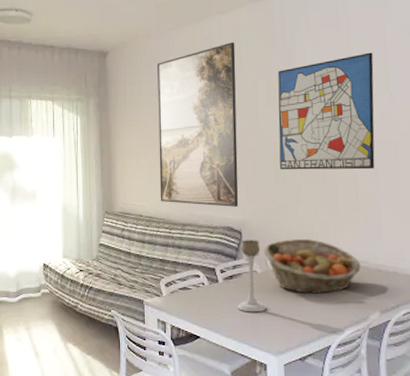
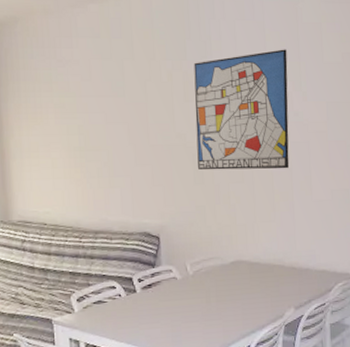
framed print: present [157,42,239,207] -> none [57,27,156,211]
candle holder: present [237,240,267,312] -> none [157,245,187,321]
fruit basket: present [263,239,361,294] -> none [182,241,277,296]

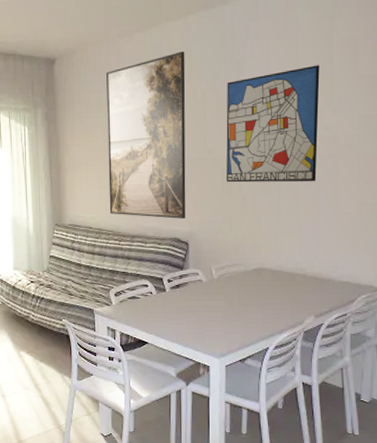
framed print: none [57,27,156,211] -> present [106,51,186,219]

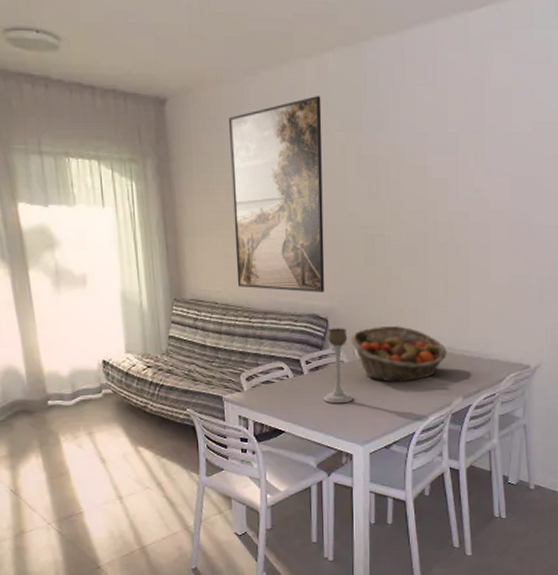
candle holder: none [183,250,211,319] -> present [323,328,353,404]
fruit basket: none [209,249,299,301] -> present [350,326,447,382]
wall art: present [226,65,320,183] -> none [368,118,470,252]

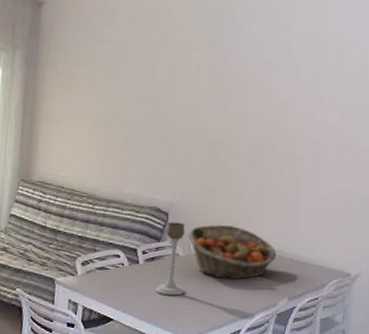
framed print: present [229,96,325,292] -> none [86,18,184,188]

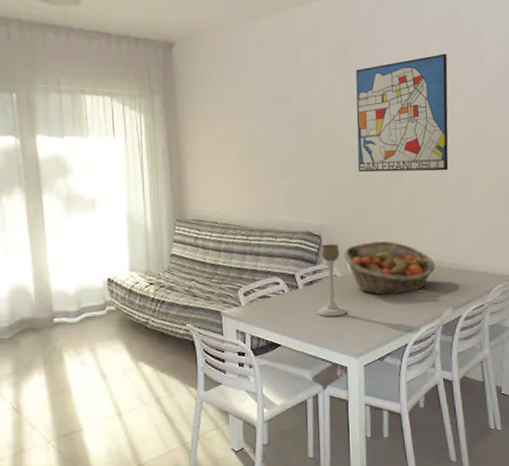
wall art: none [214,53,310,165] -> present [355,54,449,173]

